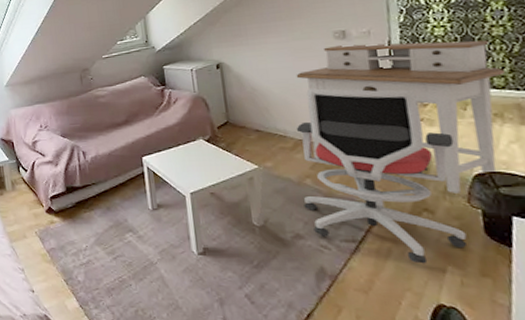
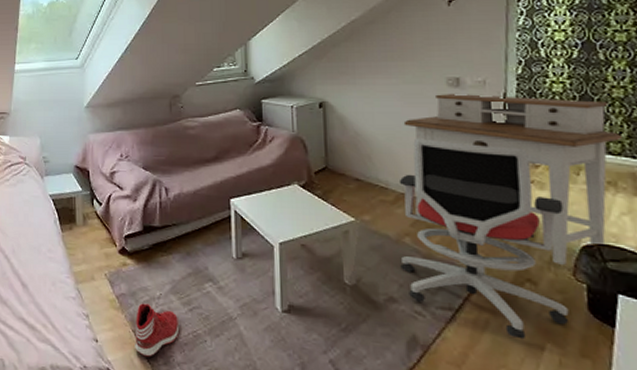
sneaker: none [66,255,107,303] -> present [135,303,180,357]

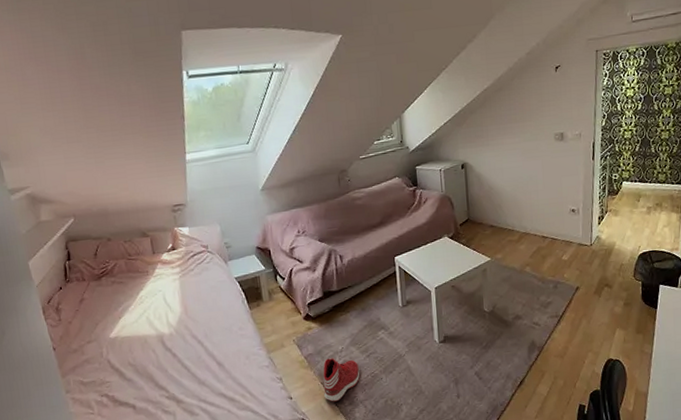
office chair: present [398,138,570,340] -> none [521,185,631,329]
desk: present [403,93,622,265] -> none [524,142,666,270]

